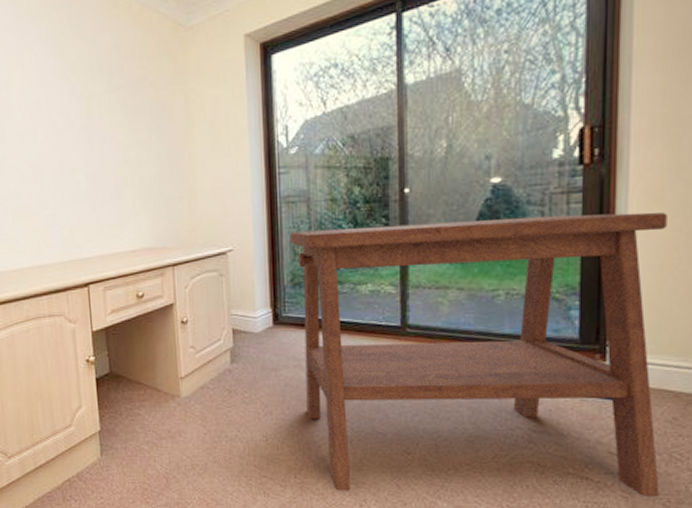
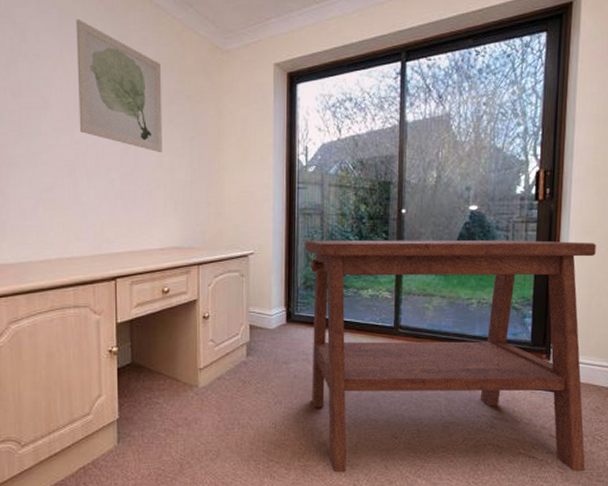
wall art: none [31,12,128,148] -> present [76,18,162,153]

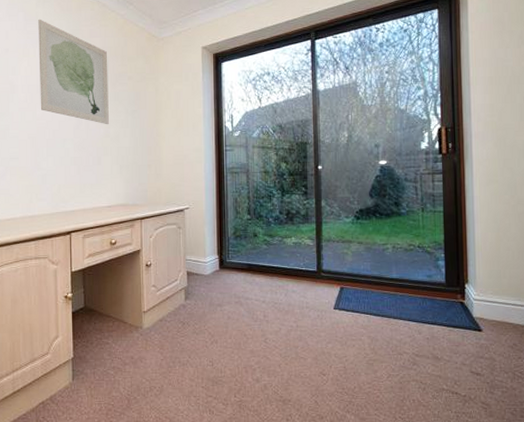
side table: present [304,239,596,473] -> none [233,190,508,408]

